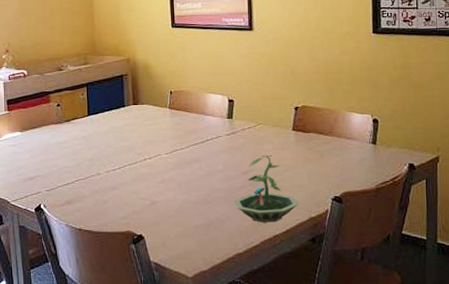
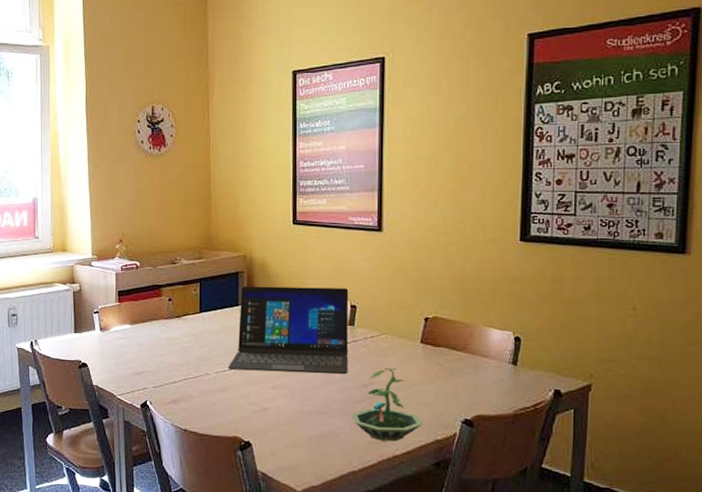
laptop: none [117,84,230,168] -> present [227,286,349,375]

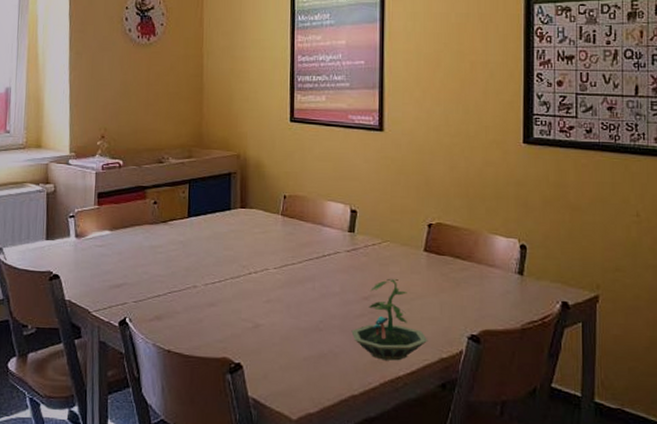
laptop: present [227,286,349,375] -> none [217,188,349,287]

